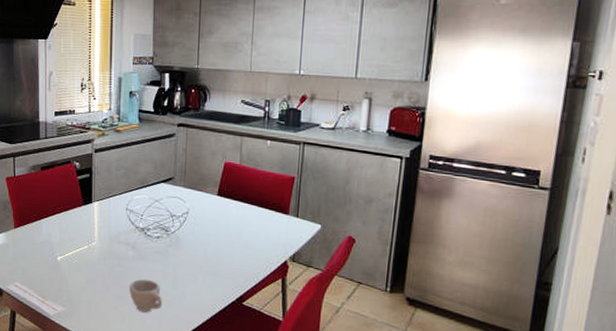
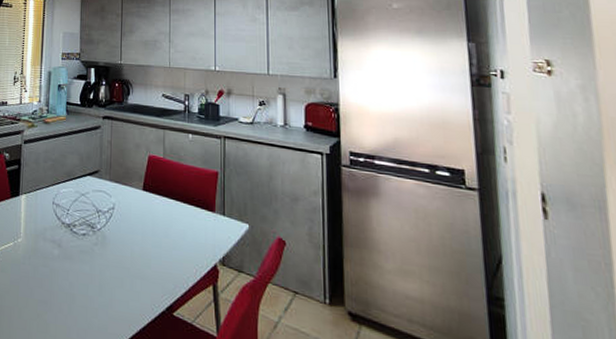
cup: present [128,279,163,313] -> none [53,282,89,323]

